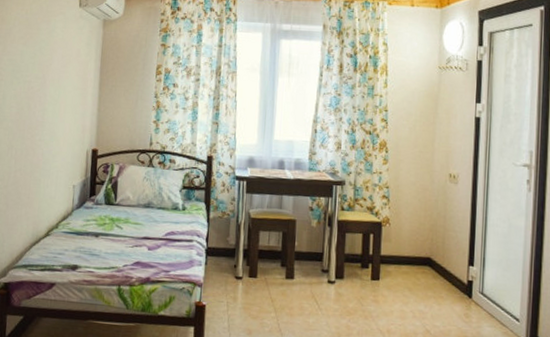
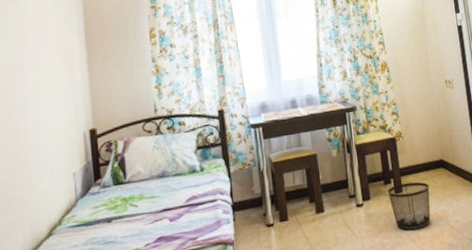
waste bin: none [363,271,410,323] -> present [387,181,431,231]

